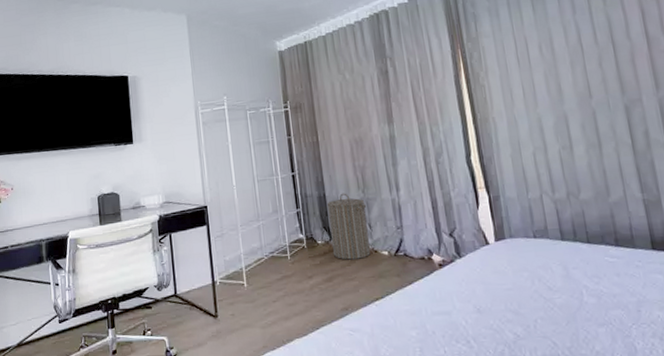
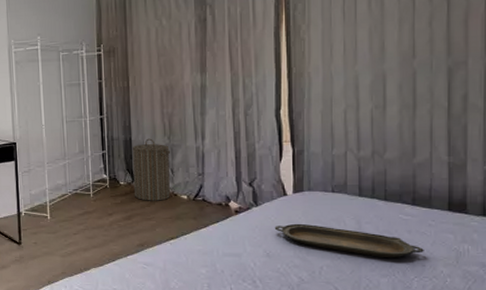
serving tray: none [481,273,637,306] -> present [274,223,424,259]

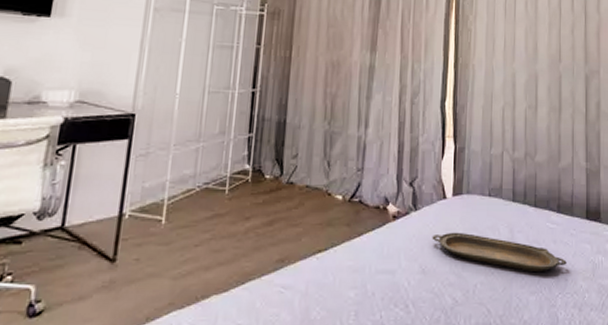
laundry hamper: present [132,138,171,201] -> none [281,122,330,202]

